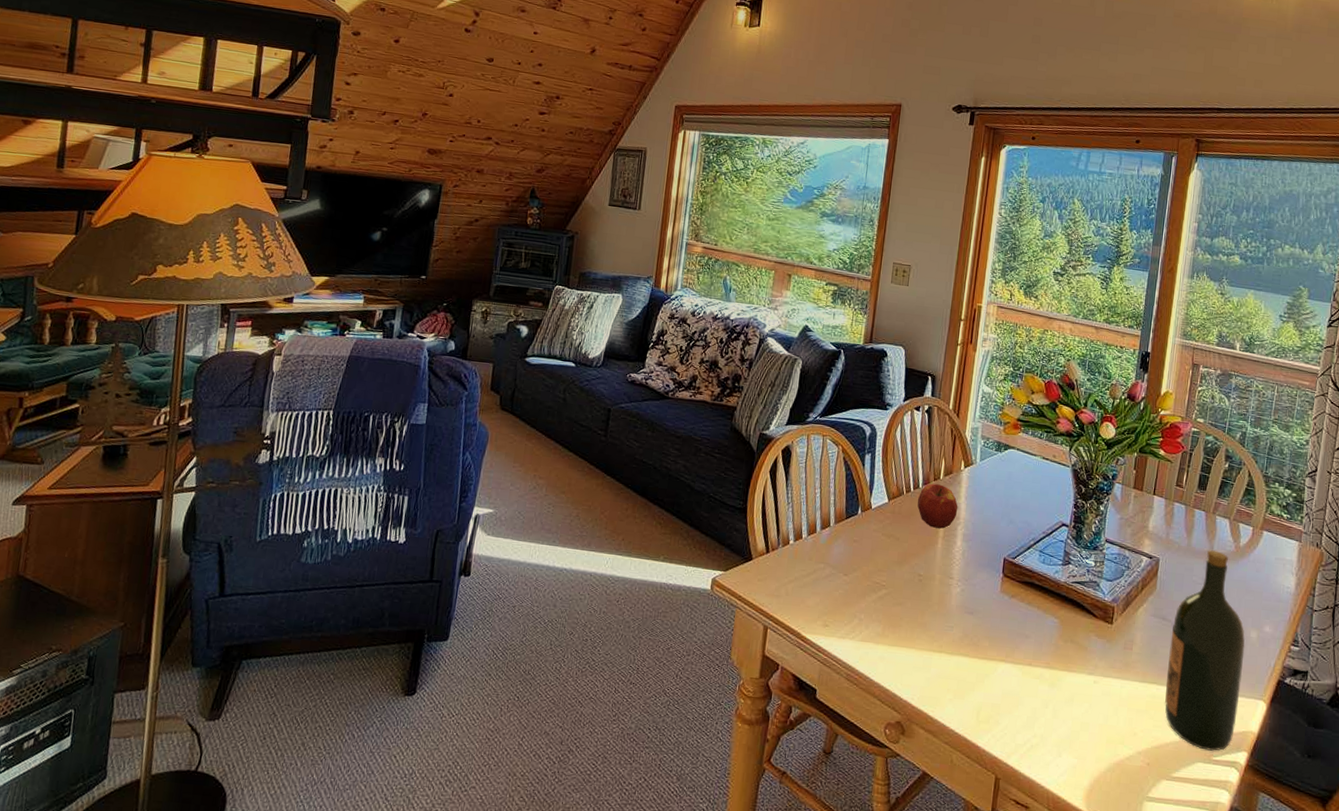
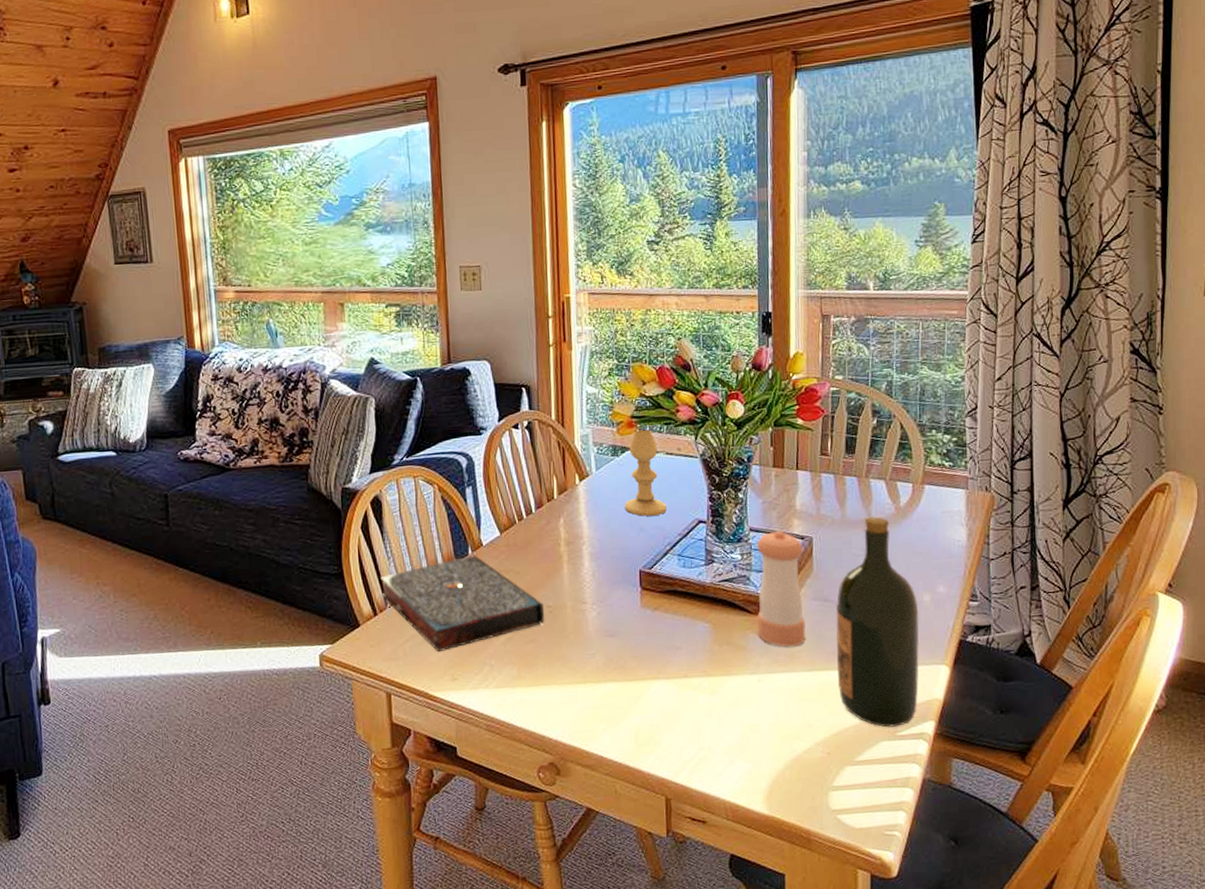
book: none [776,515,915,598] -> present [381,555,545,652]
apple: present [917,483,958,529] -> none [532,504,580,553]
candle holder: none [999,431,1036,512] -> present [624,429,667,517]
pepper shaker: none [1100,546,1150,657] -> present [756,531,806,647]

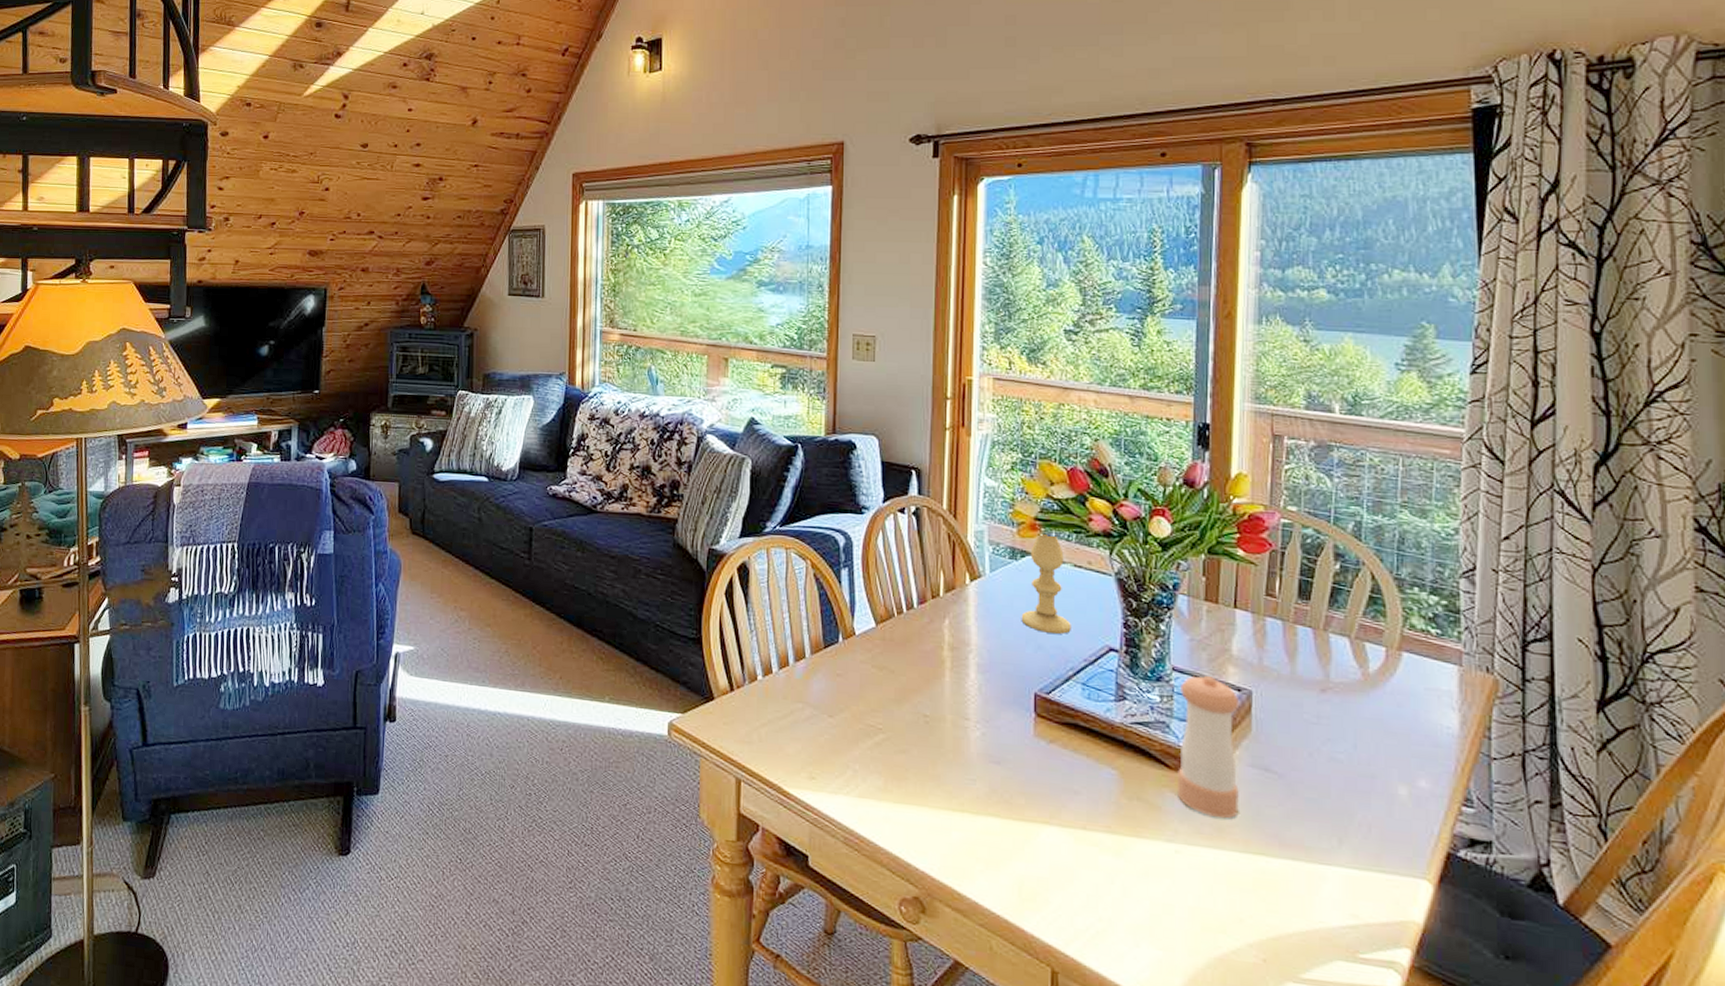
book: present [381,555,545,652] -> none [741,643,920,744]
wine bottle: present [836,516,920,728] -> none [1280,679,1392,946]

